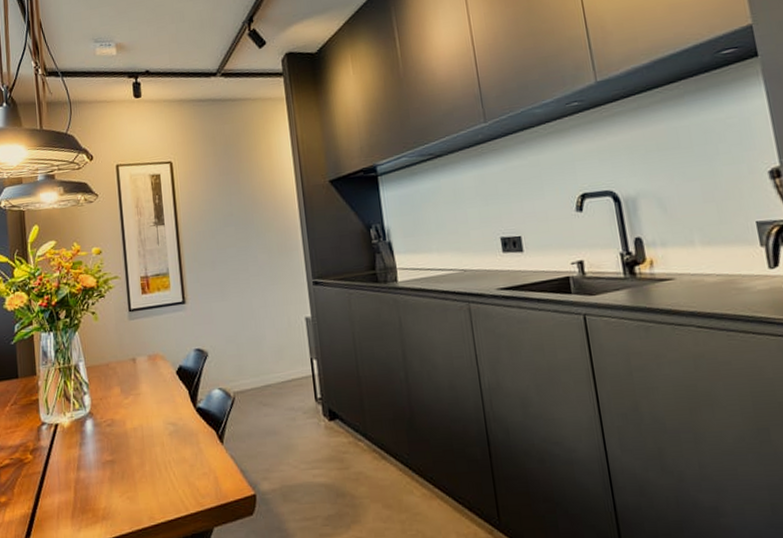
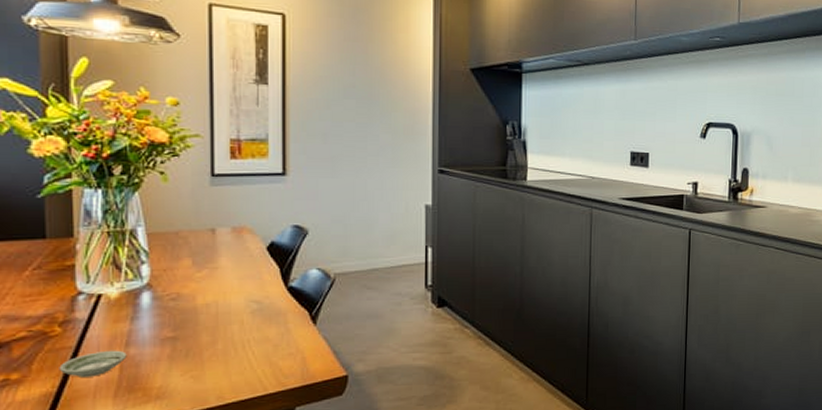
saucer: none [32,474,79,500] -> present [59,350,127,377]

